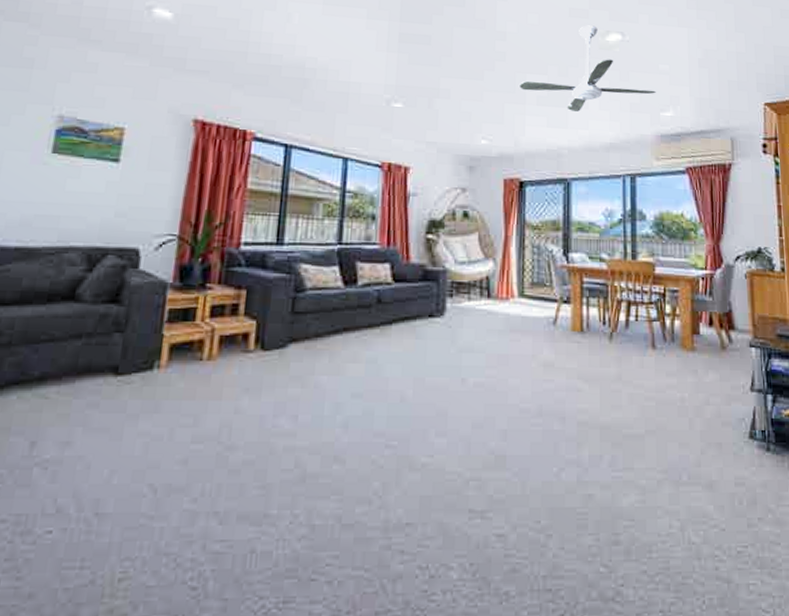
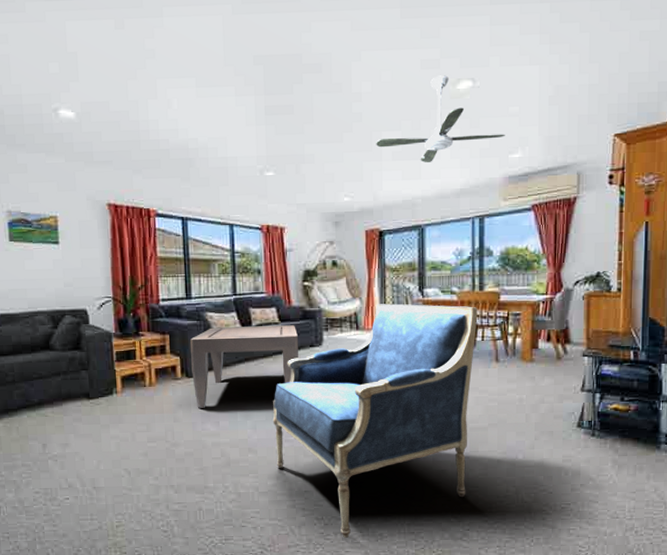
coffee table: none [269,284,415,395] -> present [189,325,298,408]
armchair: none [370,267,631,599] -> present [272,303,478,538]

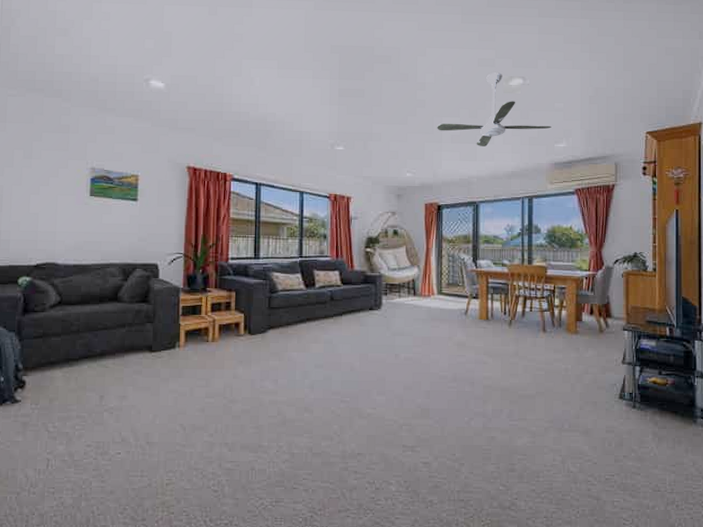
coffee table: present [189,325,298,408] -> none [254,287,358,366]
armchair: present [272,303,478,538] -> none [330,272,527,504]

